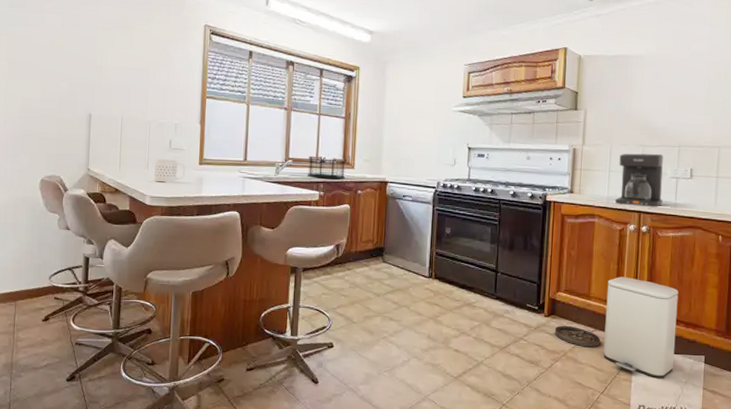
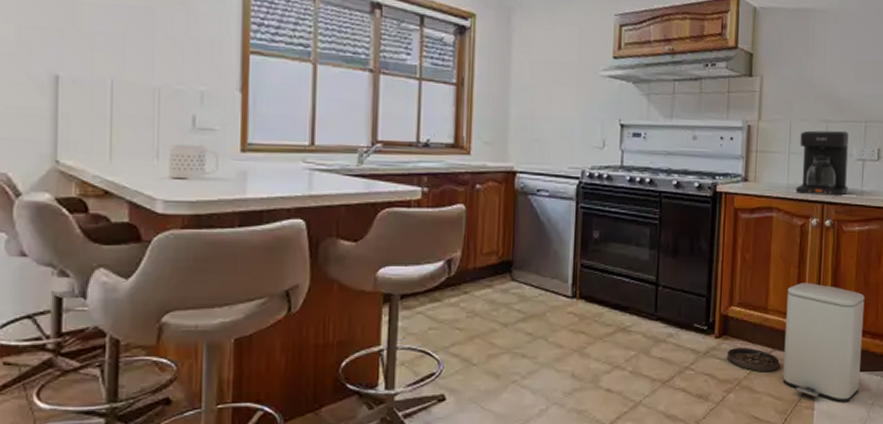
dish rack: present [307,155,347,180] -> none [403,137,460,171]

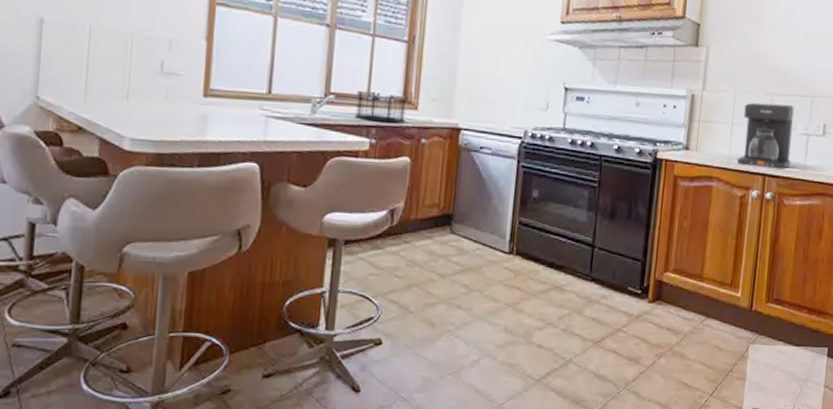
mug: present [169,144,219,180] -> none [137,86,183,121]
dish rack: none [403,137,460,171] -> present [354,90,408,124]
pet bowl: present [726,347,780,372] -> none [659,313,713,340]
pedal bin: present [782,283,865,403] -> none [715,253,803,376]

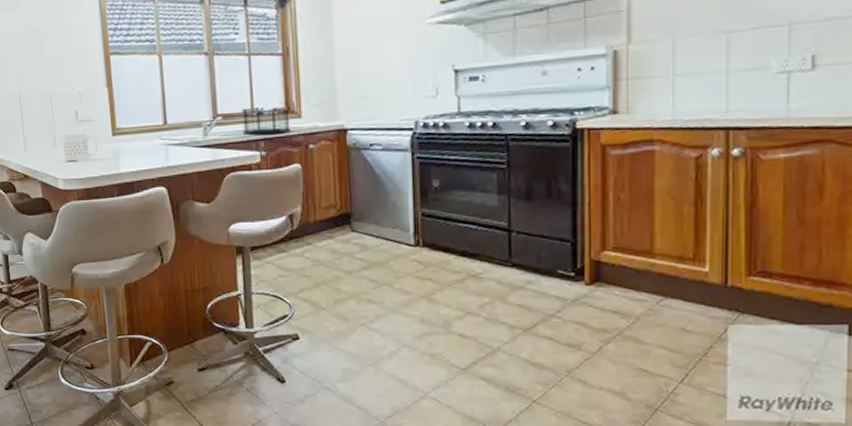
mug: none [137,86,183,121] -> present [62,133,98,162]
coffee maker: present [736,102,794,170] -> none [685,39,766,122]

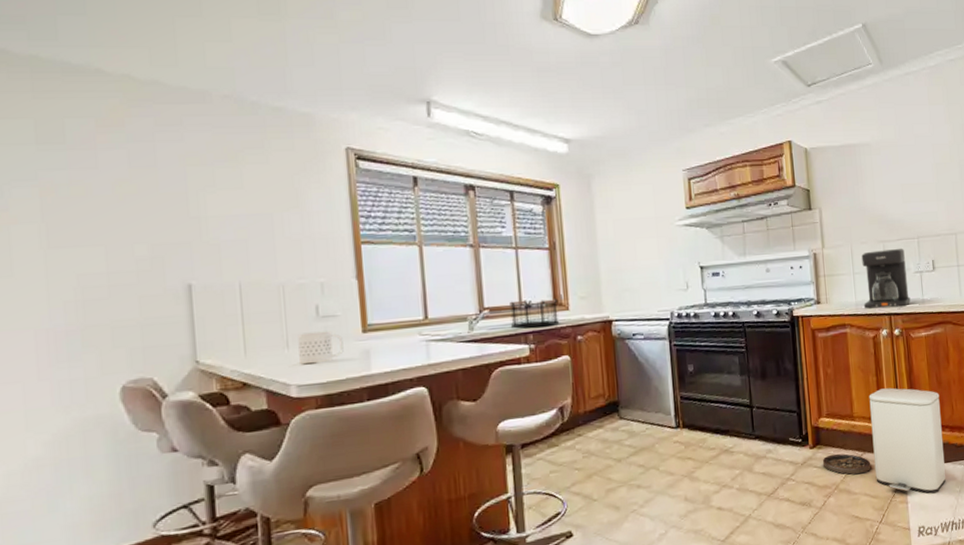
pet bowl: none [601,294,674,322] -> present [822,453,871,475]
pedal bin: none [679,222,799,360] -> present [869,387,946,494]
coffee maker: none [685,39,766,122] -> present [861,248,911,310]

